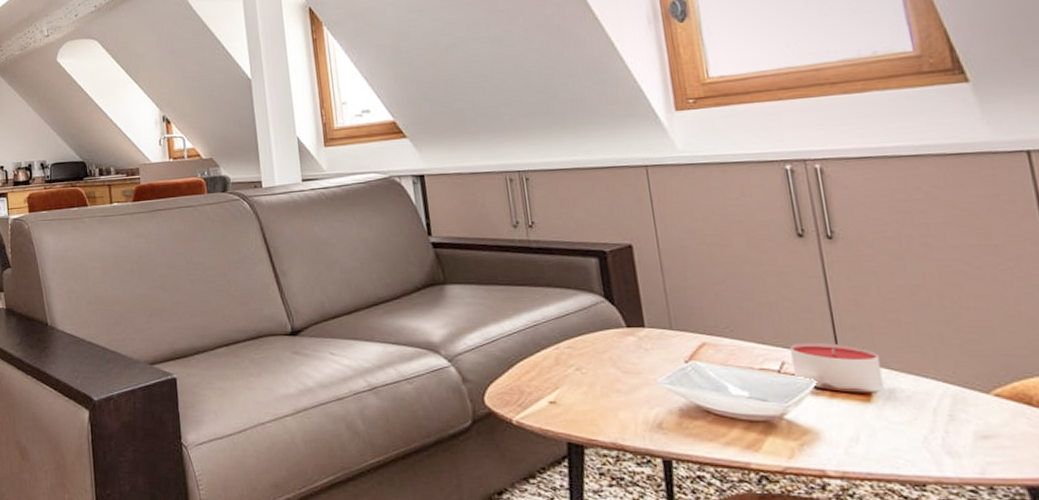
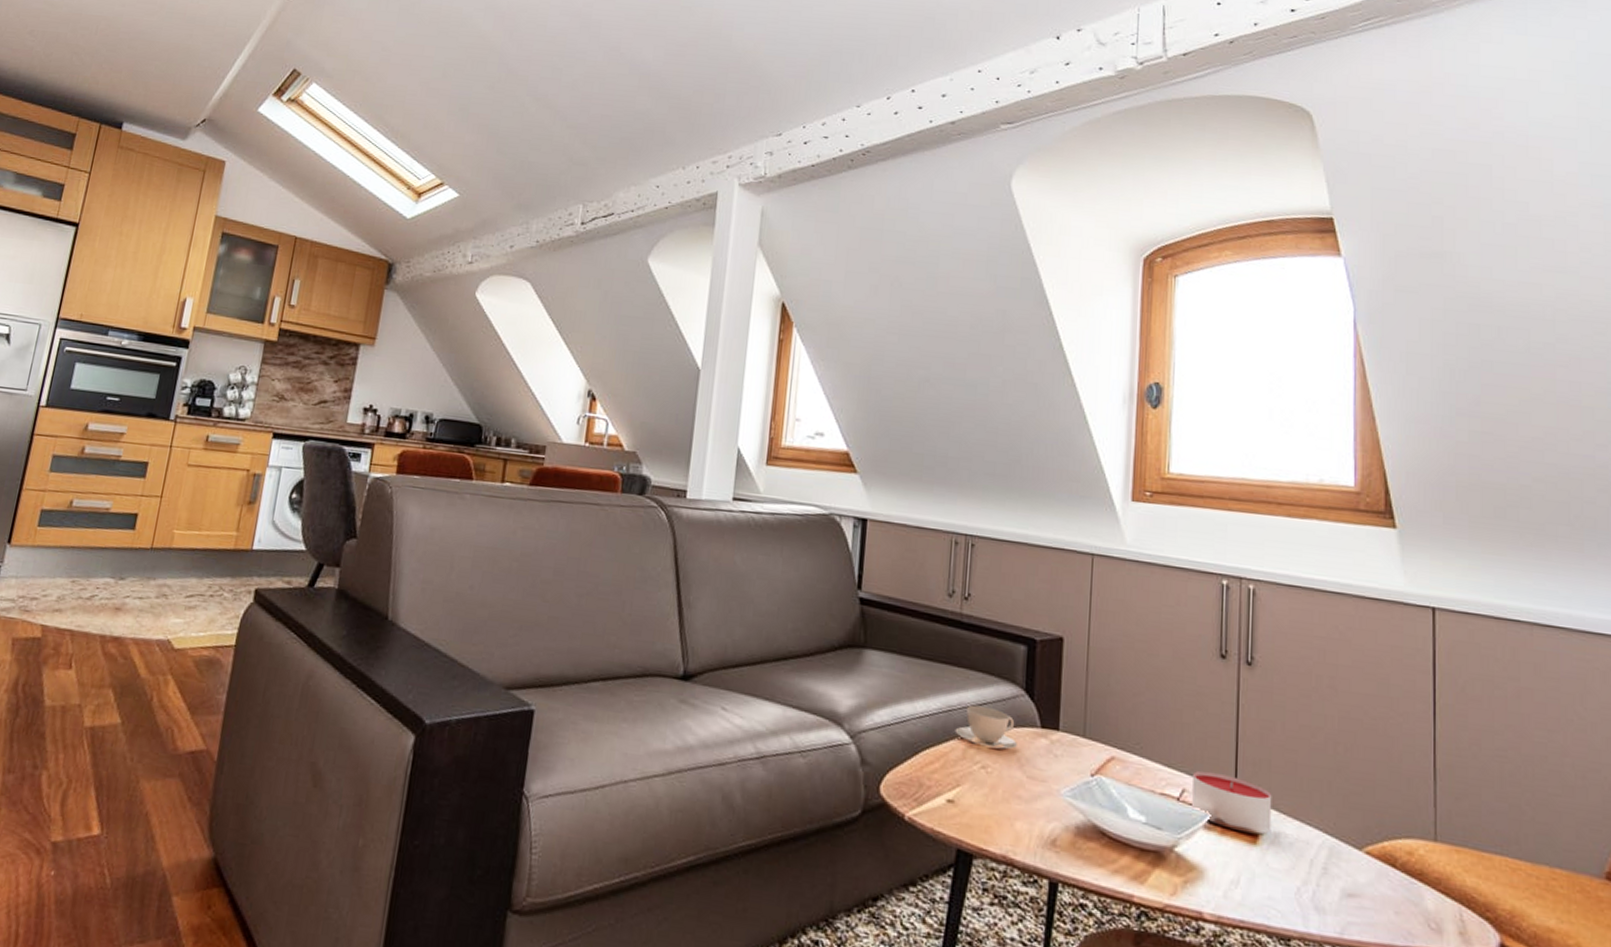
teacup: none [543,316,608,352] -> present [954,704,1019,750]

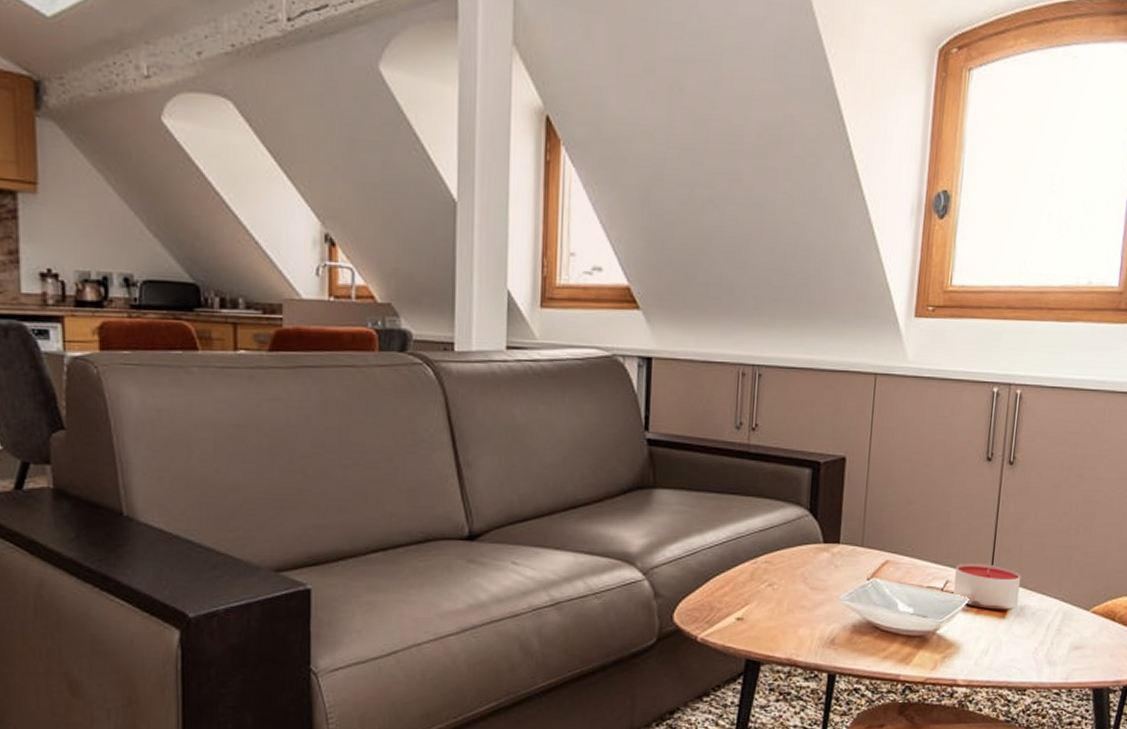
teacup: present [954,704,1019,750] -> none [743,530,803,567]

